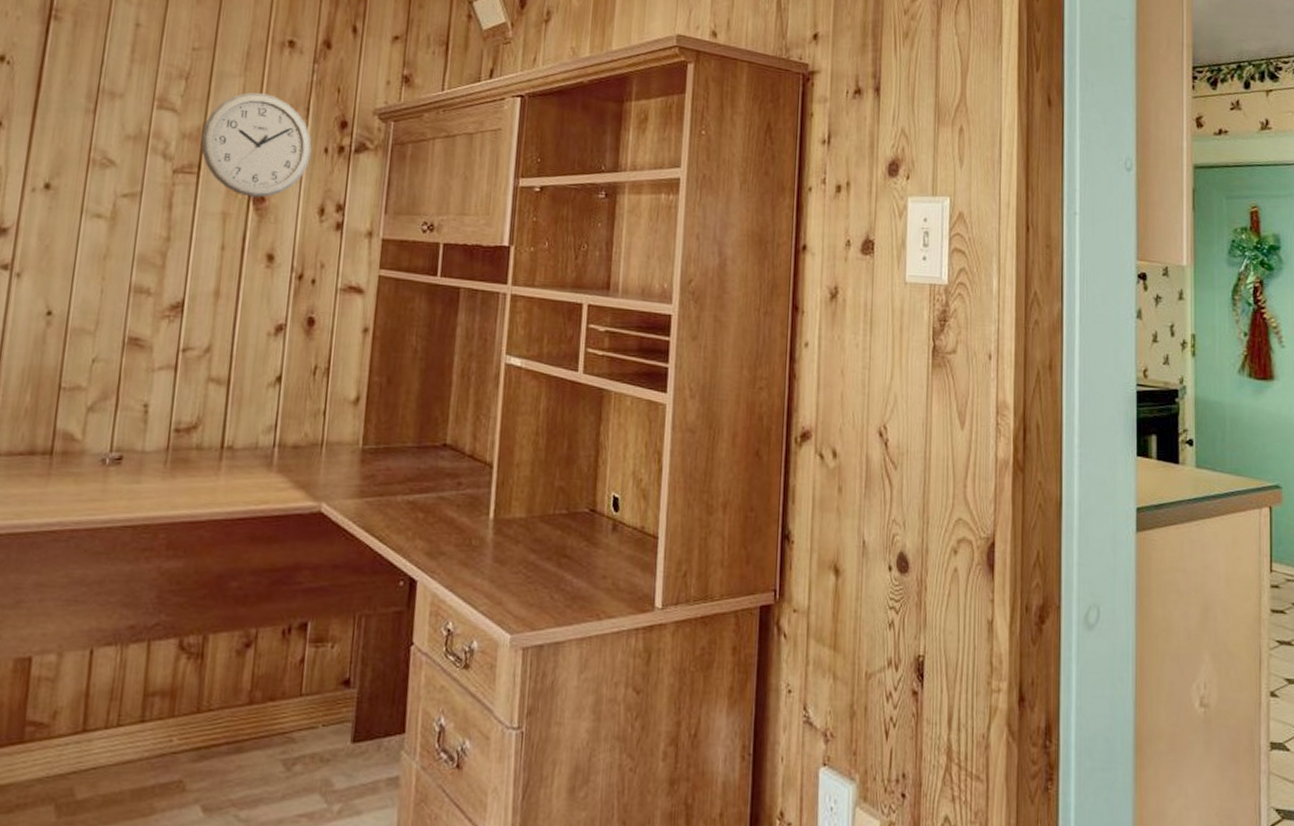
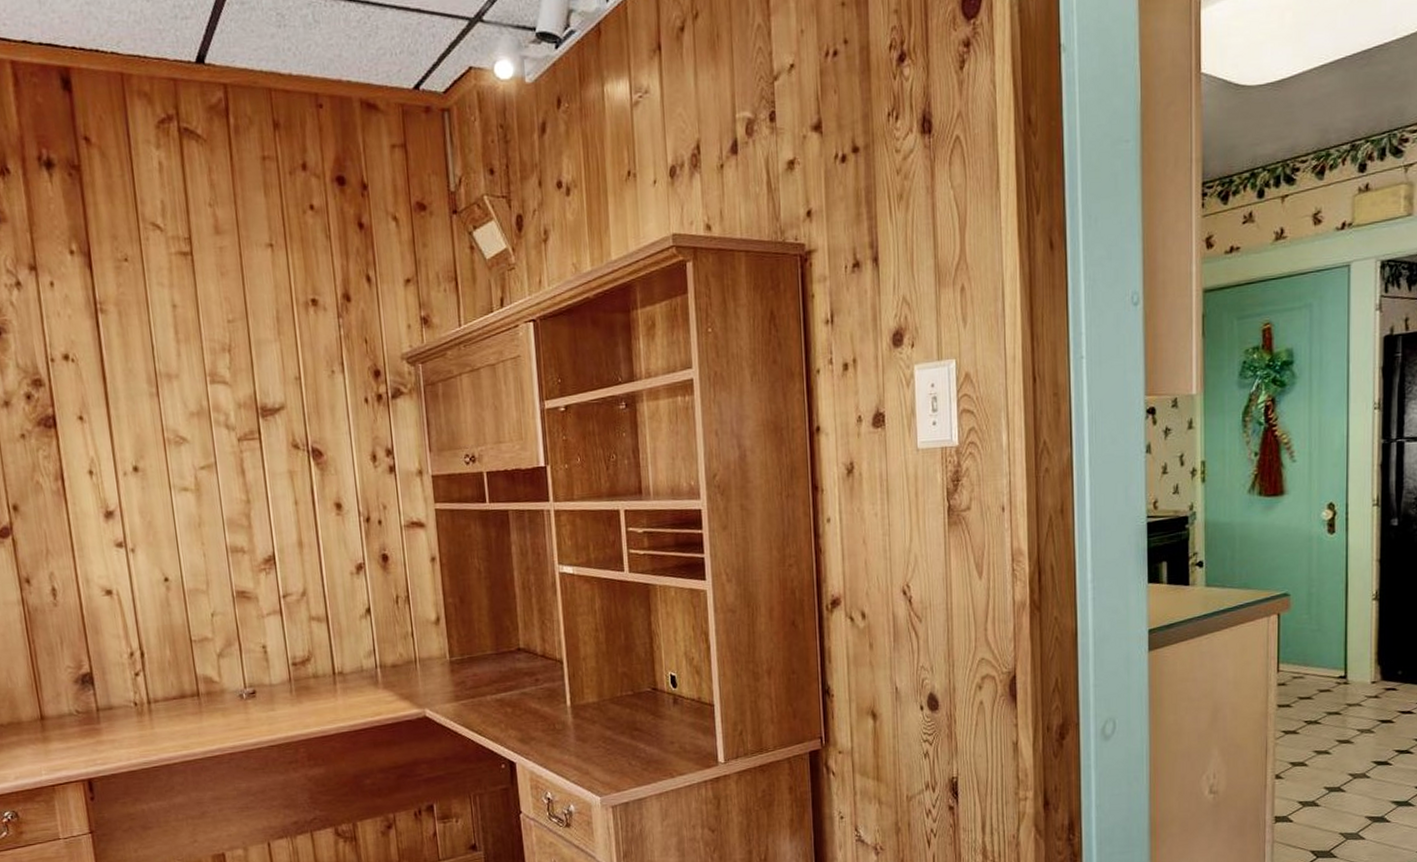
wall clock: present [201,92,312,198] -> none [254,354,354,454]

